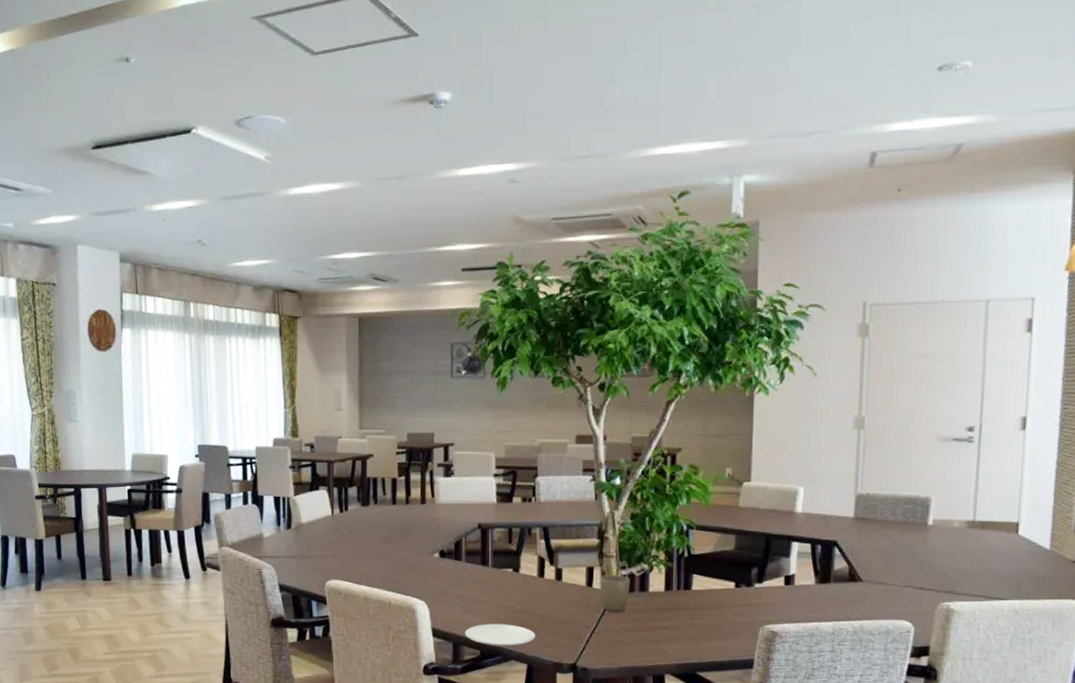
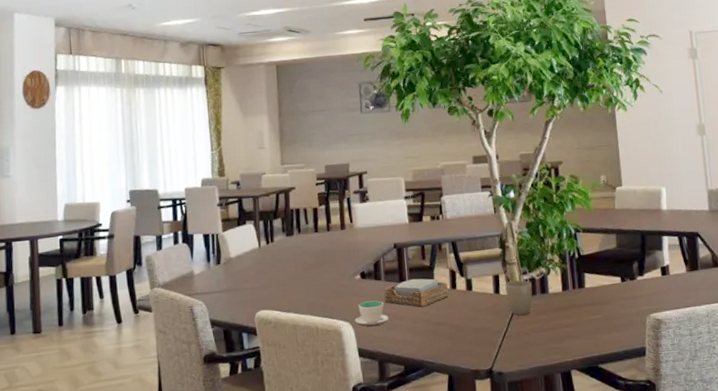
cup: none [430,581,468,607] -> present [355,300,389,326]
napkin holder: none [463,562,535,594] -> present [383,278,449,308]
plate: present [464,624,536,647] -> none [388,337,454,360]

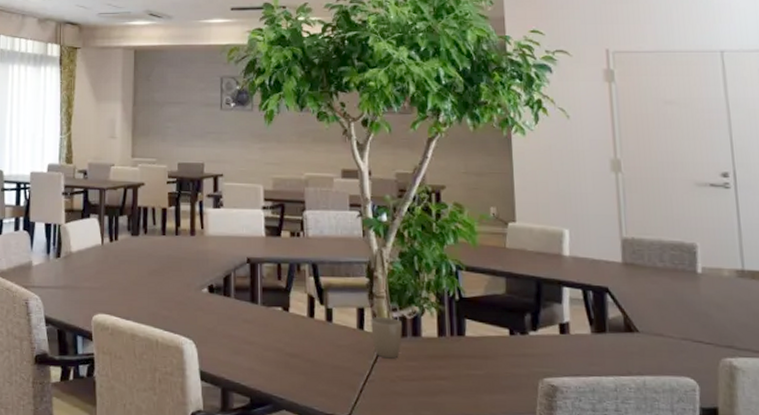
cup: present [355,300,389,326] -> none [199,319,237,347]
napkin holder: present [383,278,449,308] -> none [232,300,306,335]

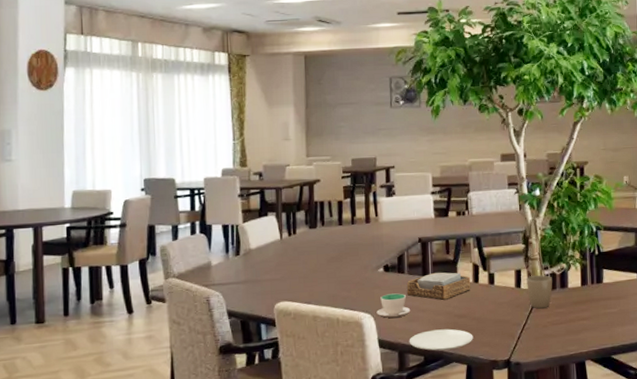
cup: none [199,319,237,347] -> present [376,293,411,318]
napkin holder: none [232,300,306,335] -> present [406,272,471,301]
plate: none [233,367,307,394] -> present [409,328,473,351]

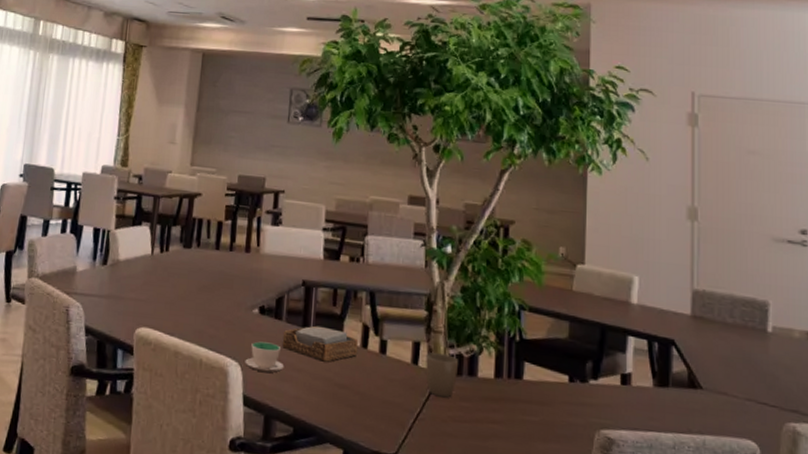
plate: present [409,328,473,351] -> none [278,396,355,426]

